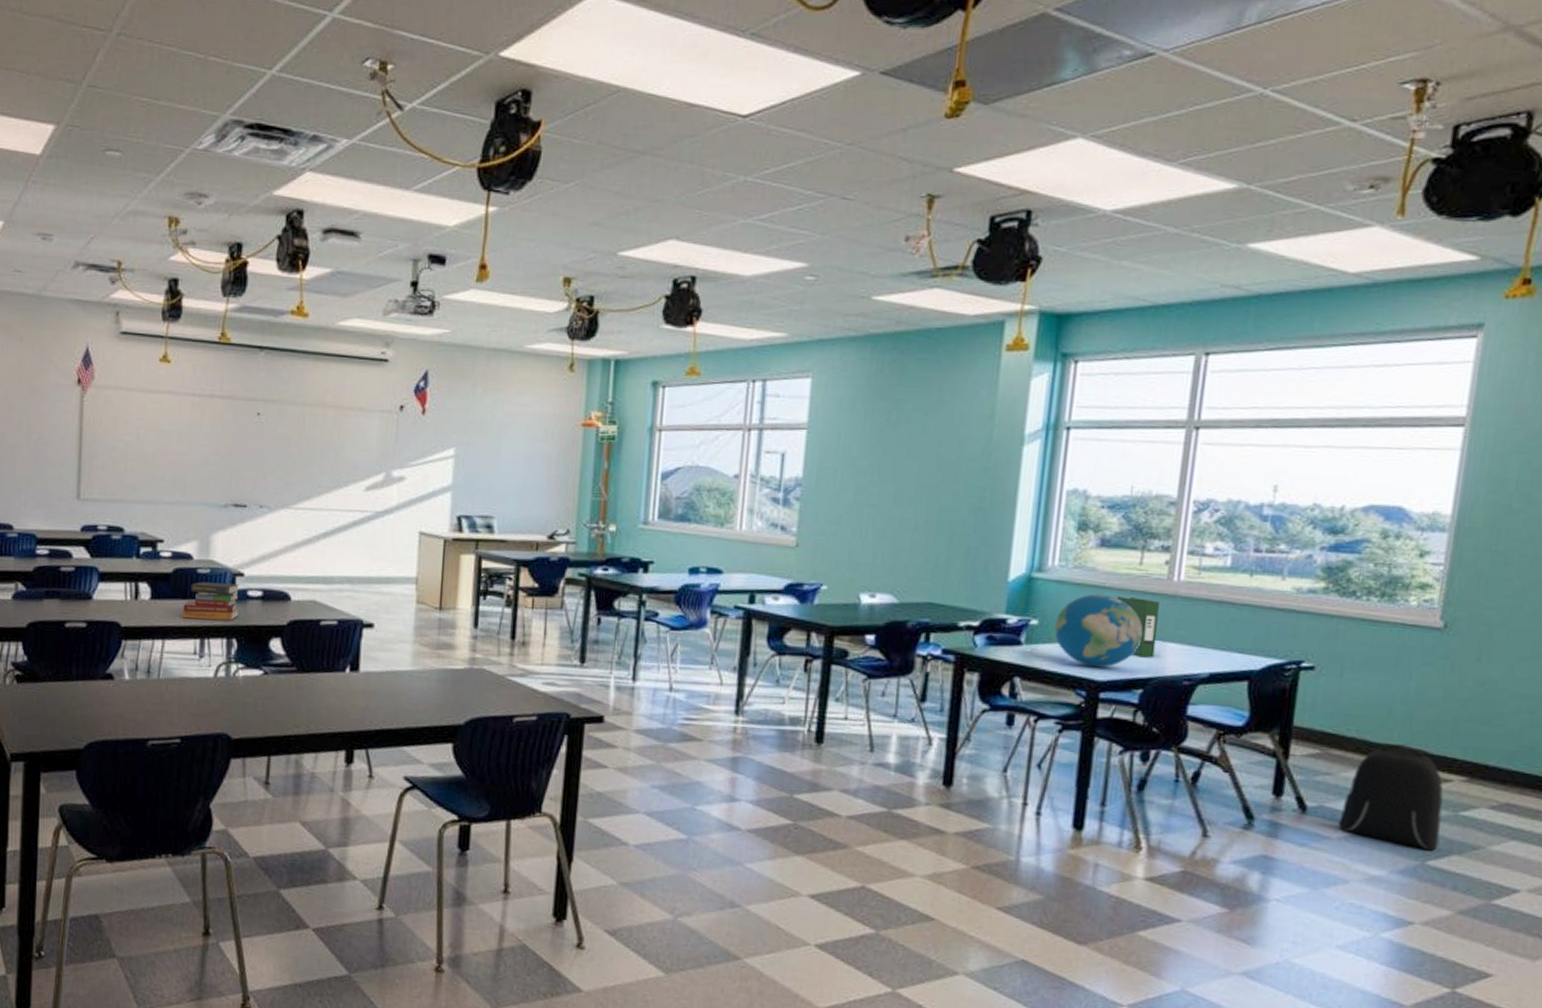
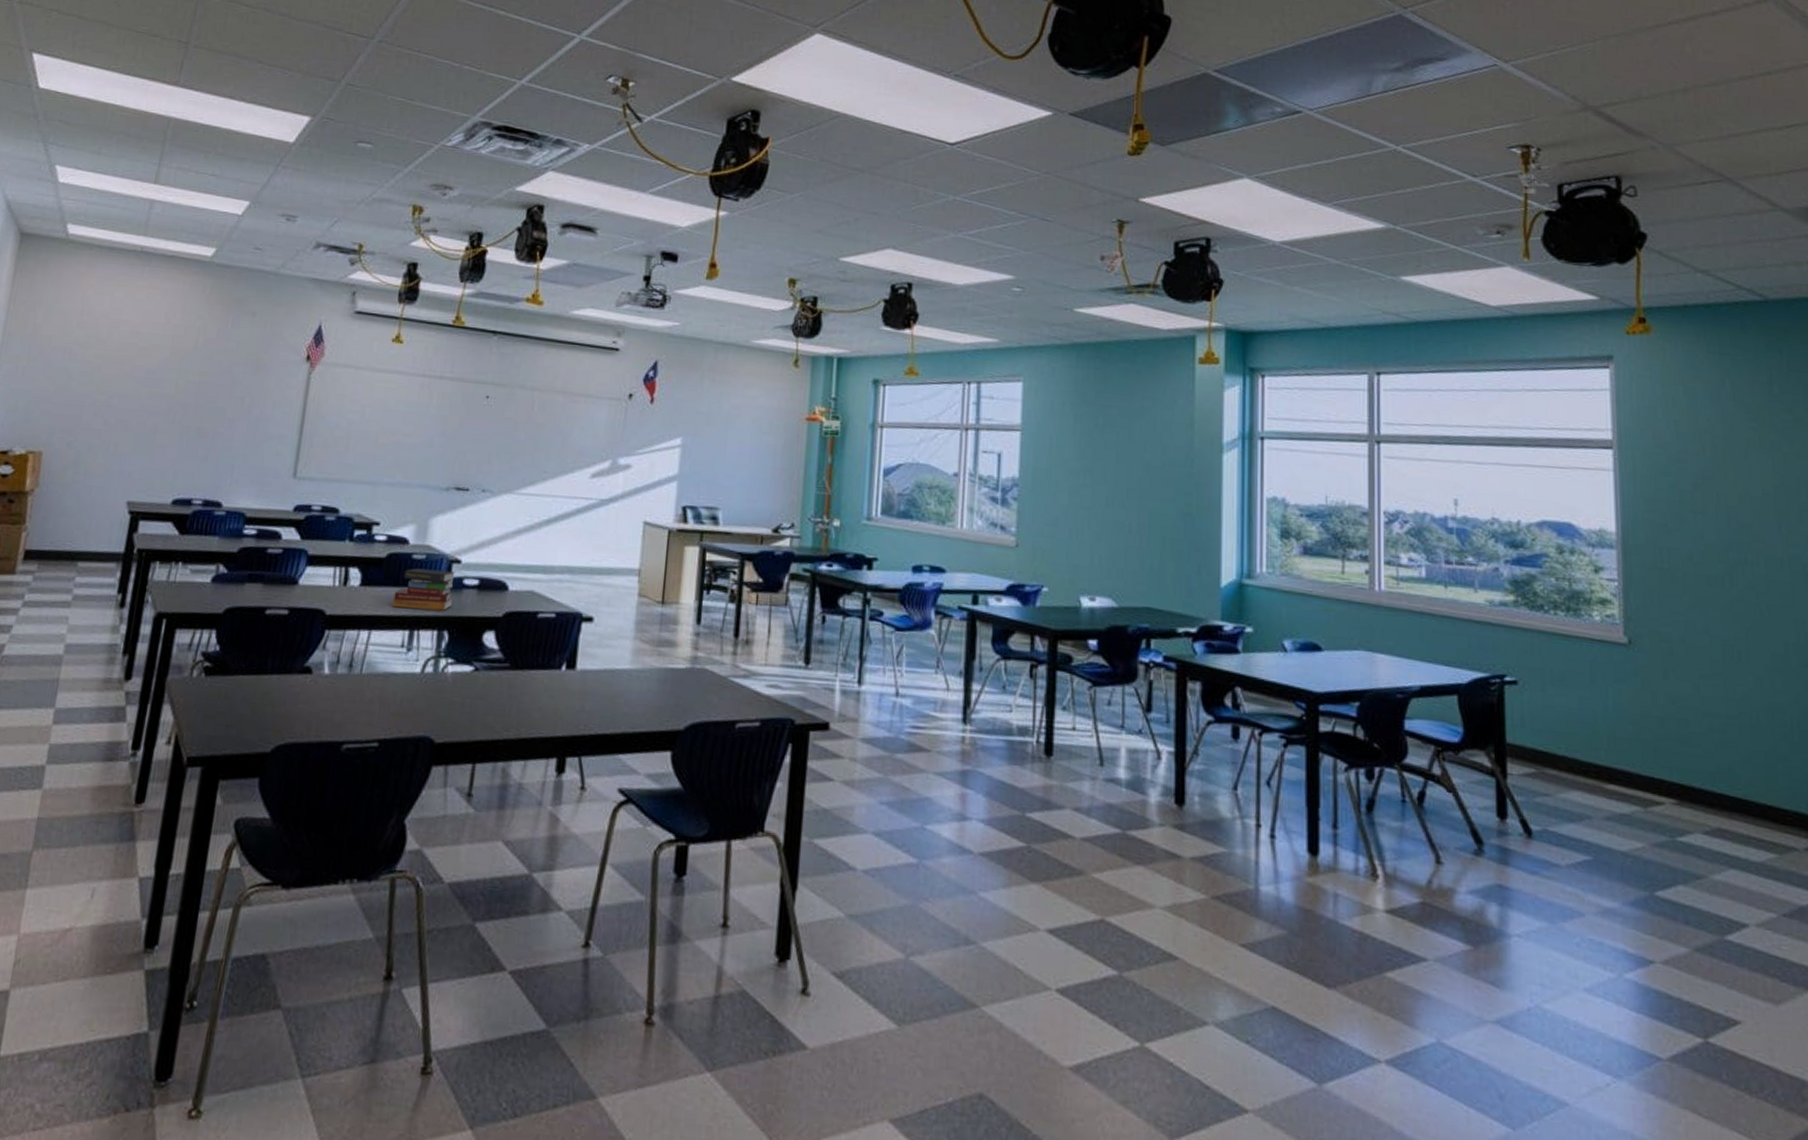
globe: present [1054,594,1143,668] -> none [1269,602,1353,679]
binder: present [1117,596,1159,658] -> none [1324,605,1366,669]
backpack: present [1338,743,1444,851] -> none [1564,762,1663,880]

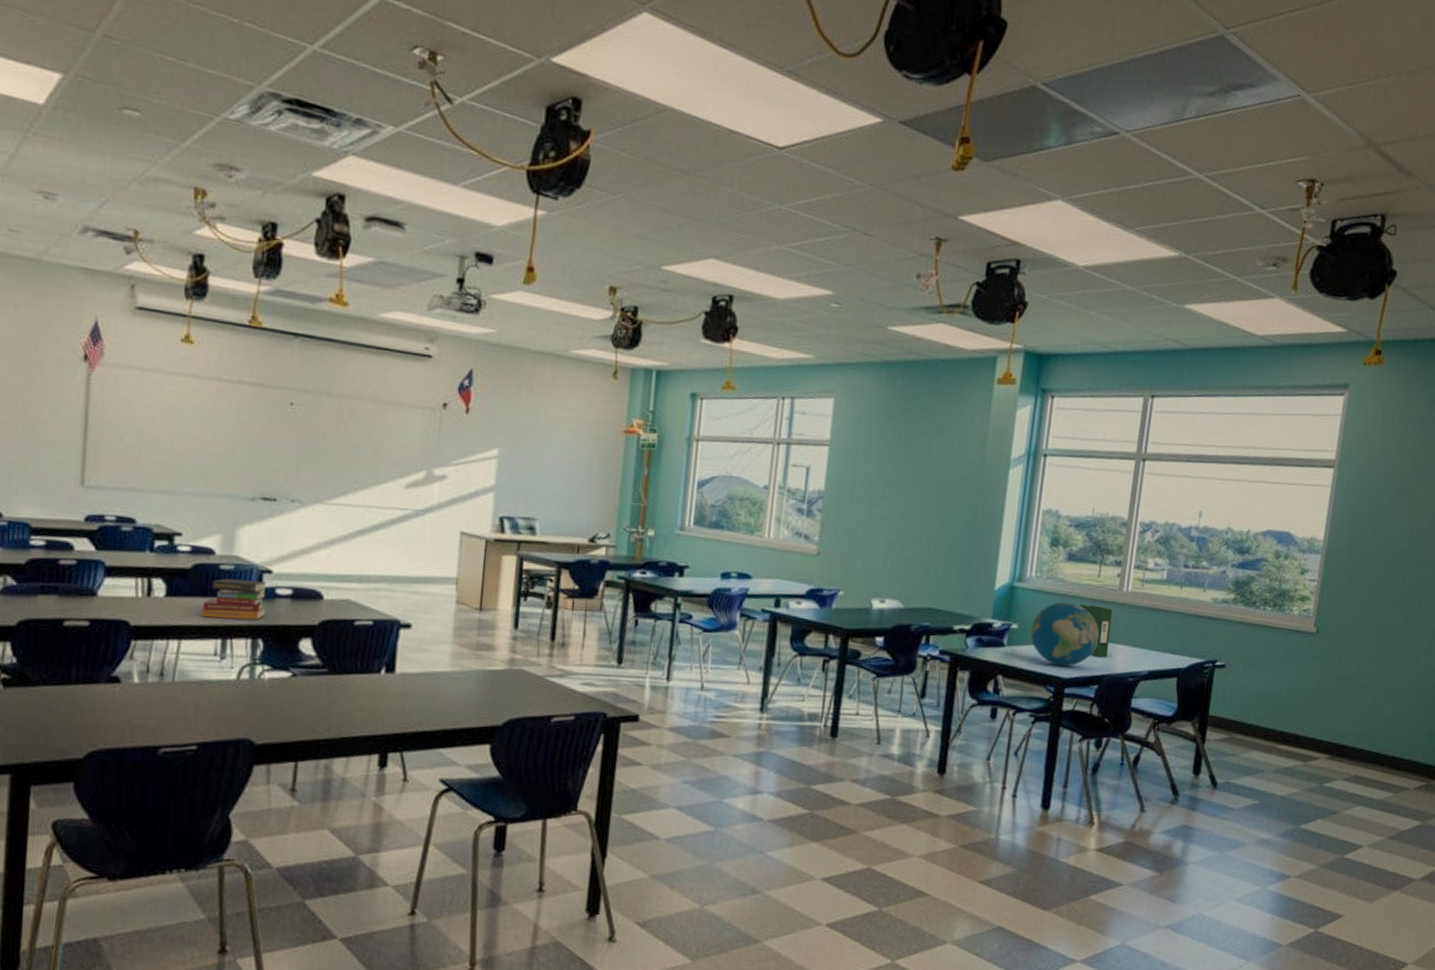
globe: none [1269,602,1353,679] -> present [1030,601,1100,667]
binder: none [1324,605,1366,669] -> present [1080,604,1112,658]

